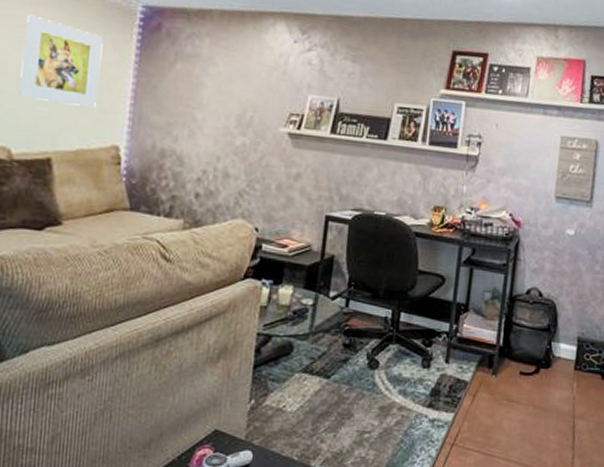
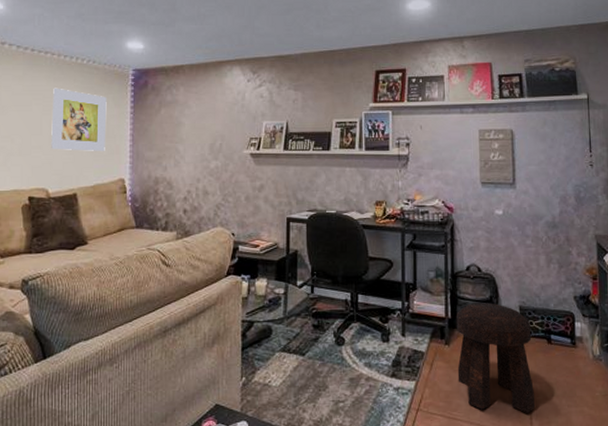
stool: none [501,331,587,452] -> present [456,302,535,413]

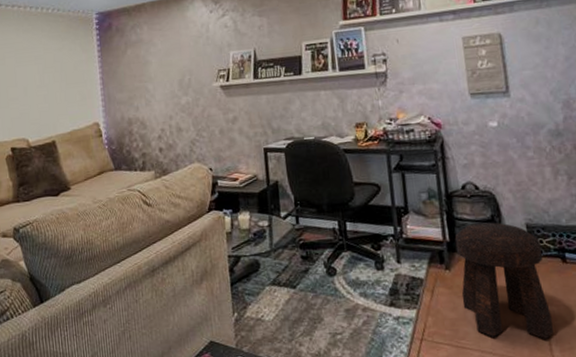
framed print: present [51,88,107,151] -> none [23,39,78,100]

